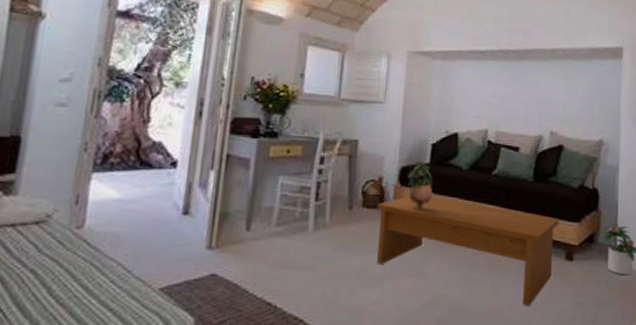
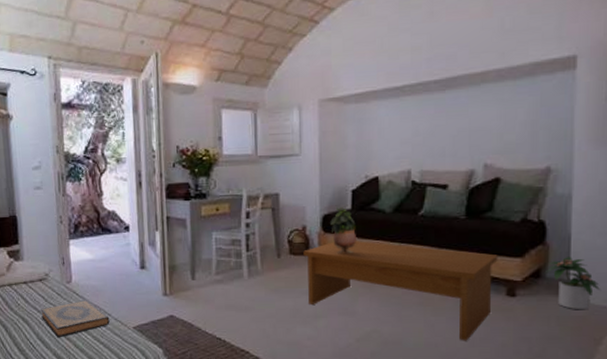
hardback book: none [26,252,129,303] -> present [41,300,110,338]

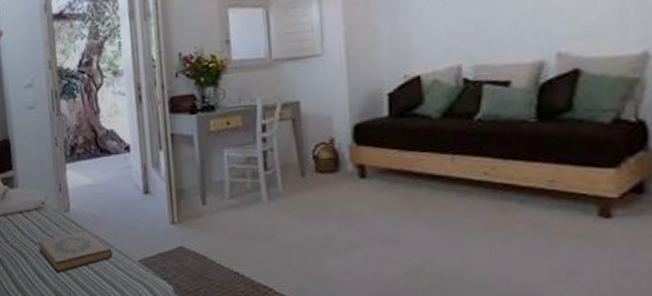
coffee table: present [303,241,498,341] -> none [332,153,584,275]
potted plant: present [330,207,356,256] -> none [363,114,397,172]

